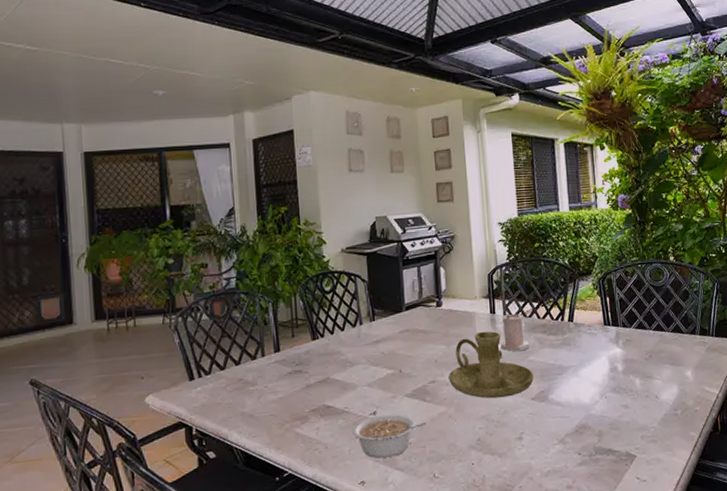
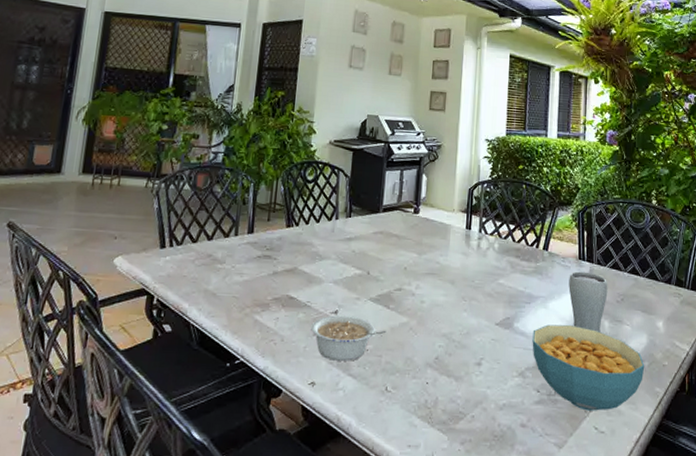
candle holder: present [448,331,534,399] -> none [415,245,501,318]
candle: present [501,313,530,352] -> none [472,232,502,273]
cereal bowl: none [567,387,678,464] -> present [532,324,645,411]
drinking glass: none [596,336,636,391] -> present [568,271,608,332]

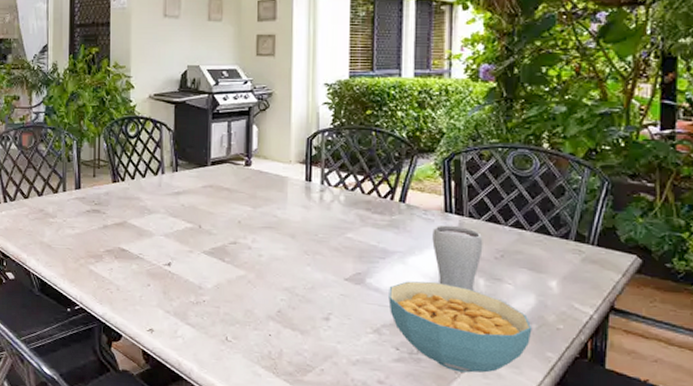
legume: present [311,315,387,361] -> none [145,267,223,311]

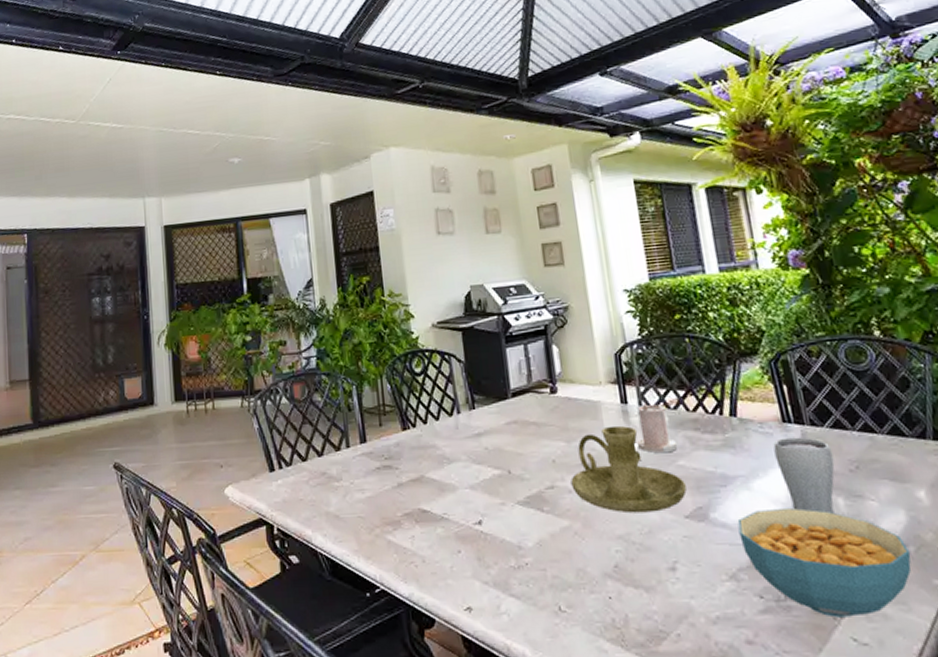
candle holder: none [251,198,350,273] -> present [571,425,687,514]
candle: none [314,183,349,226] -> present [637,404,678,454]

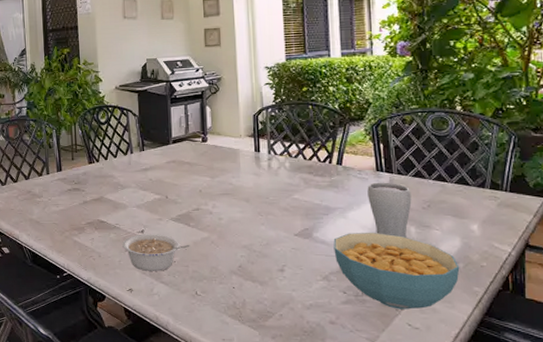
legume: none [454,525,546,580] -> present [122,234,190,271]
candle holder: present [571,425,687,514] -> none [212,167,298,230]
candle: present [637,404,678,454] -> none [264,153,295,189]

